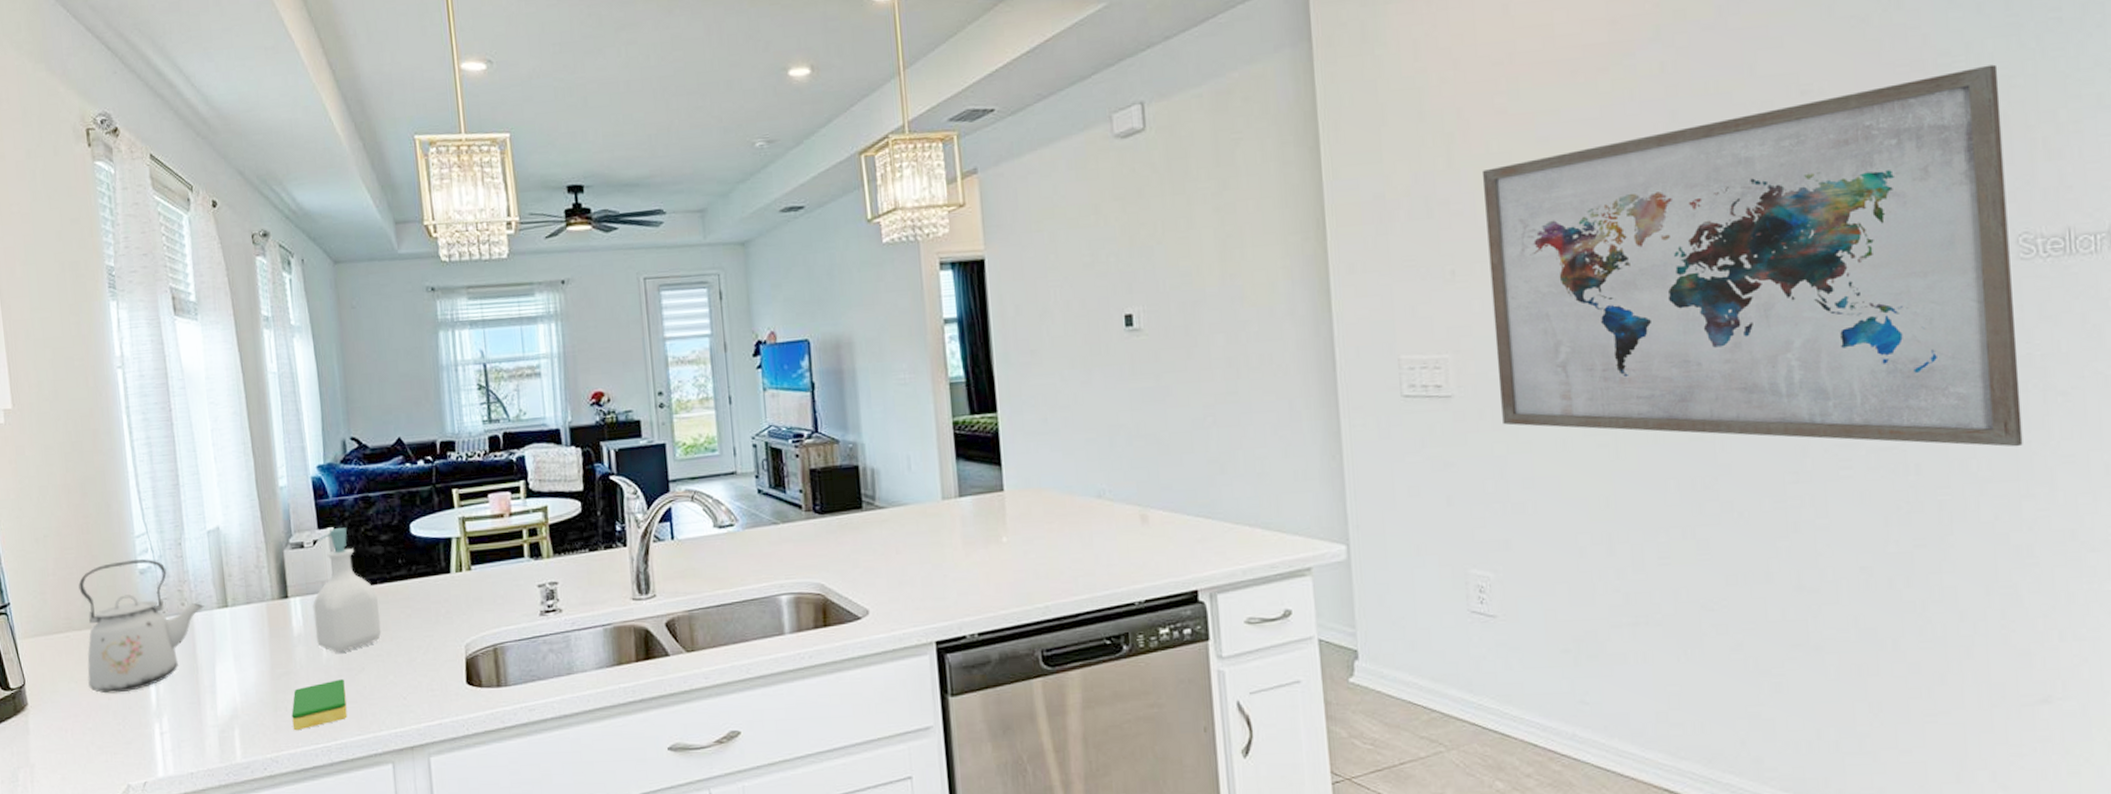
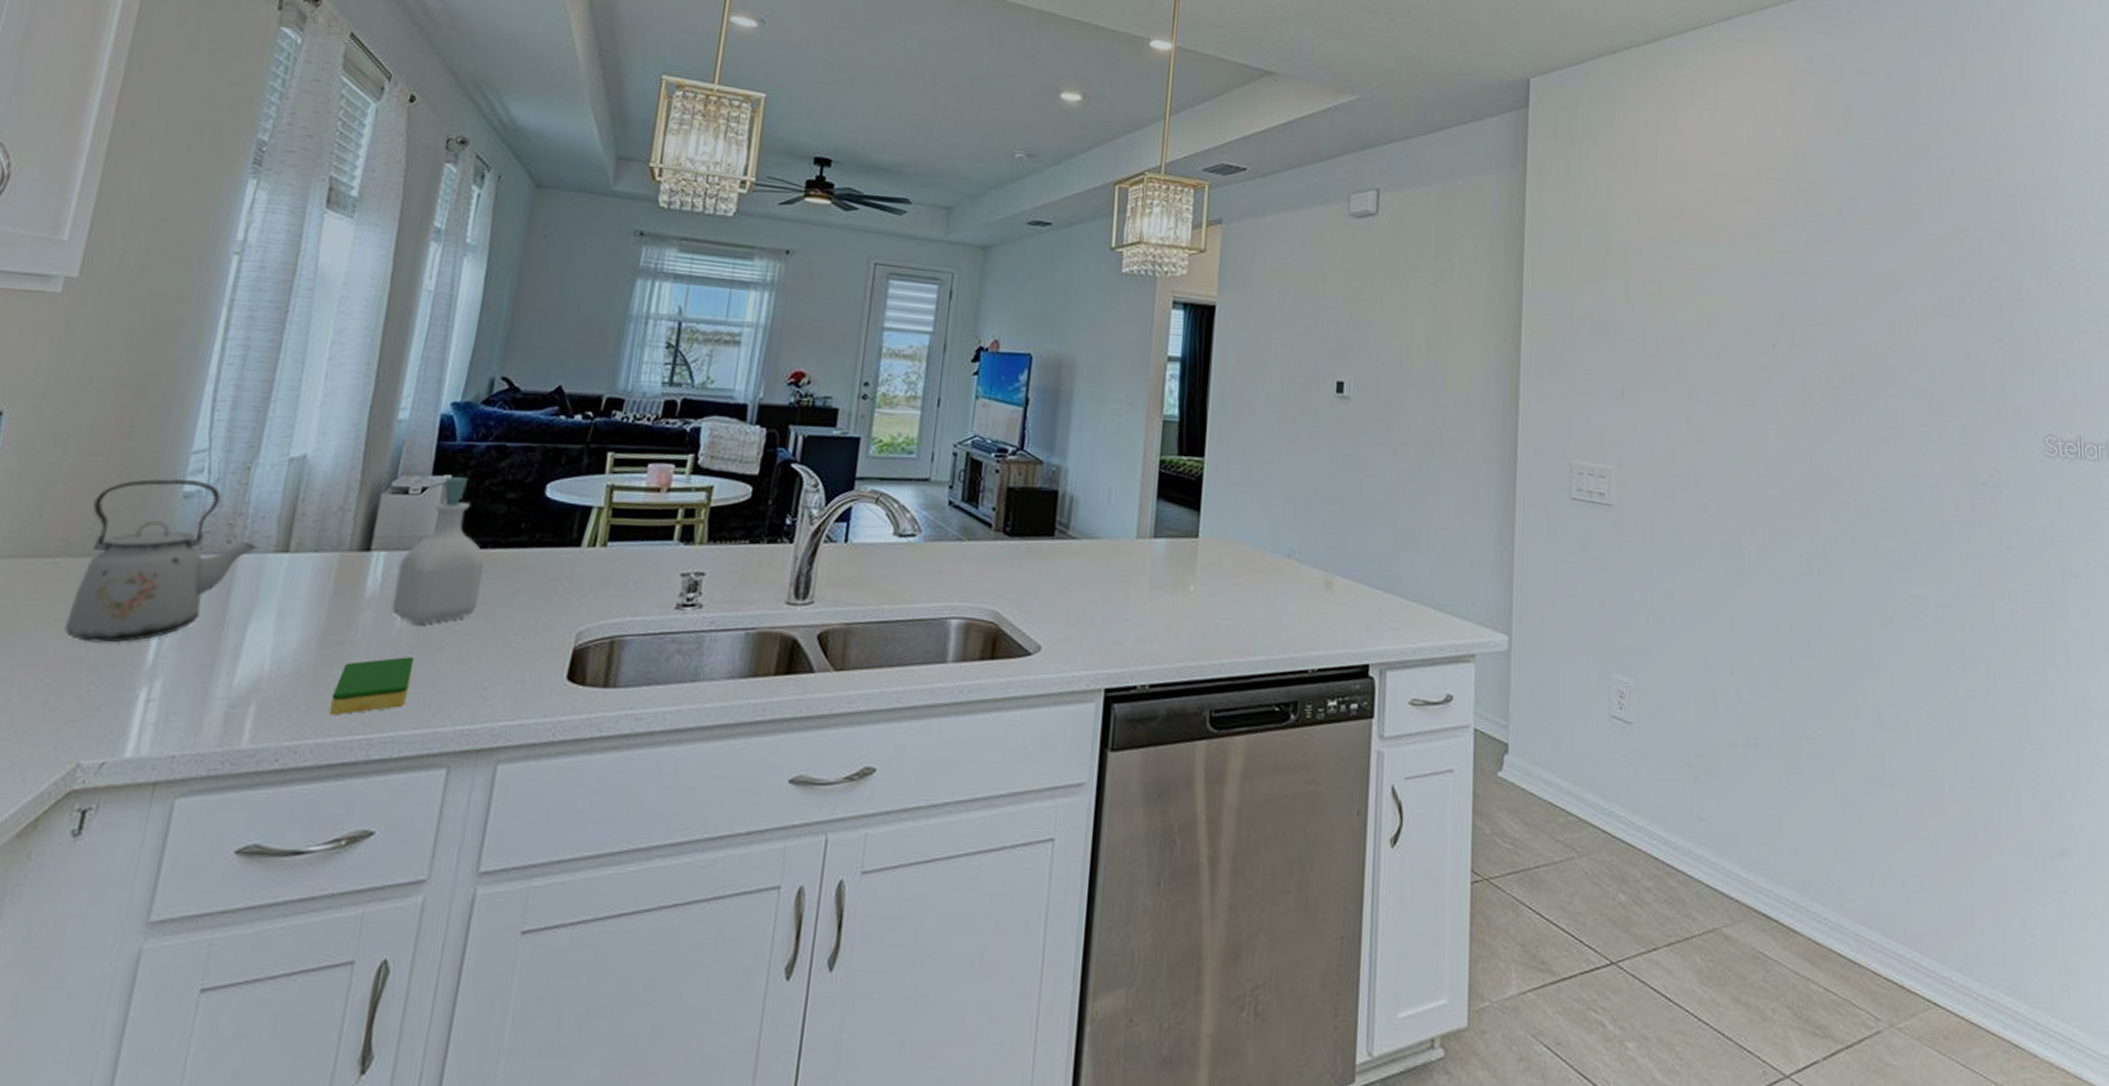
wall art: present [1481,64,2023,447] -> none [1651,293,2048,618]

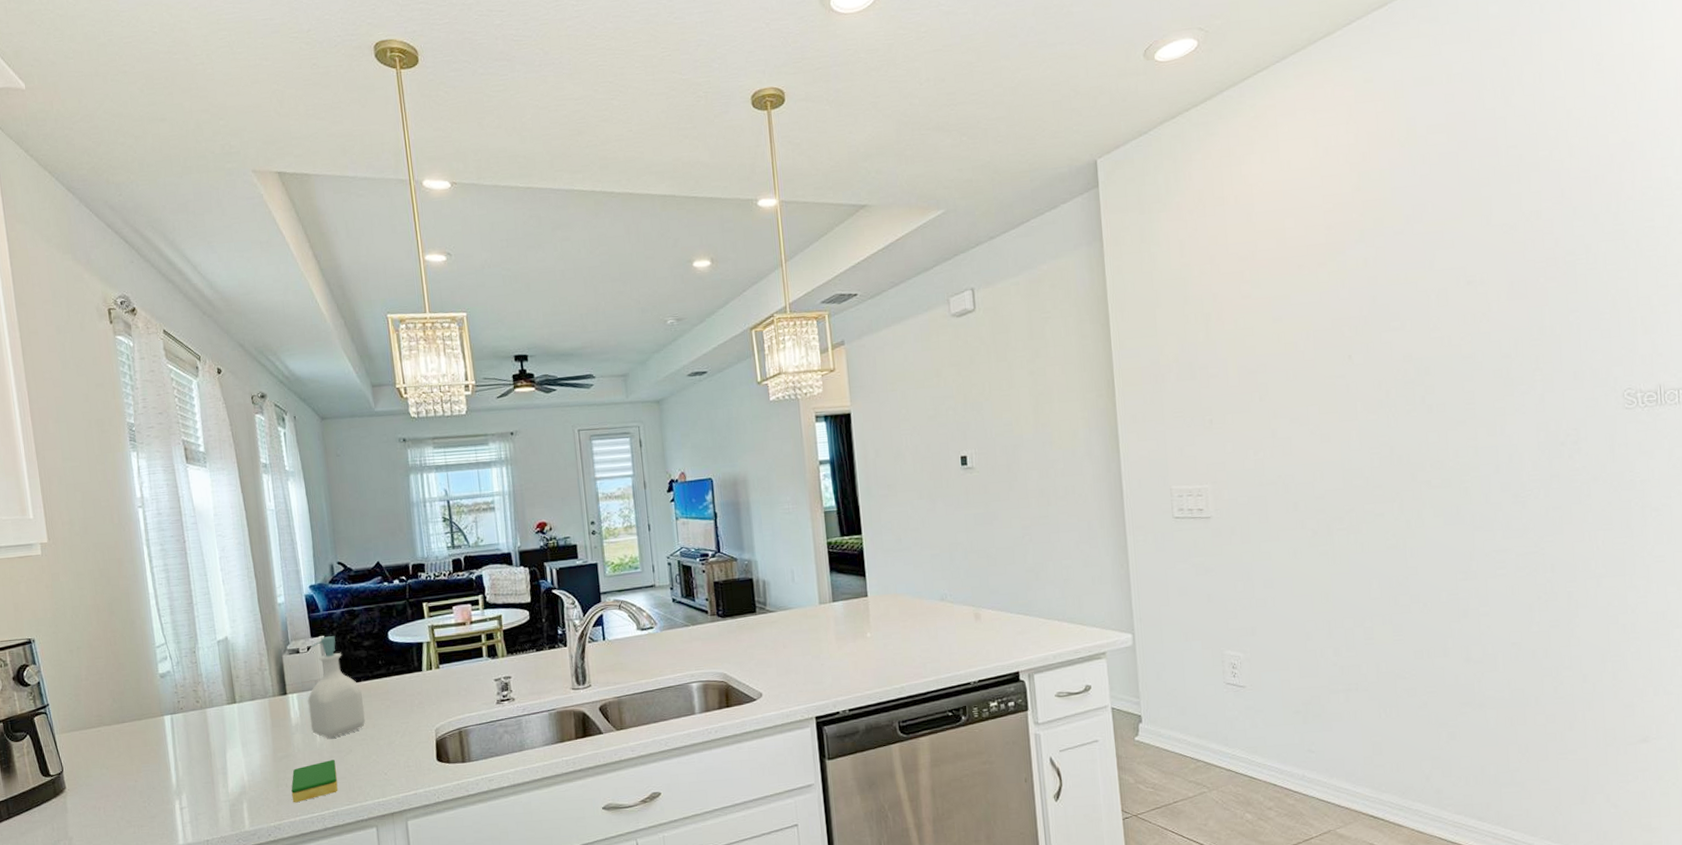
kettle: present [64,479,258,643] -> none [108,665,216,777]

